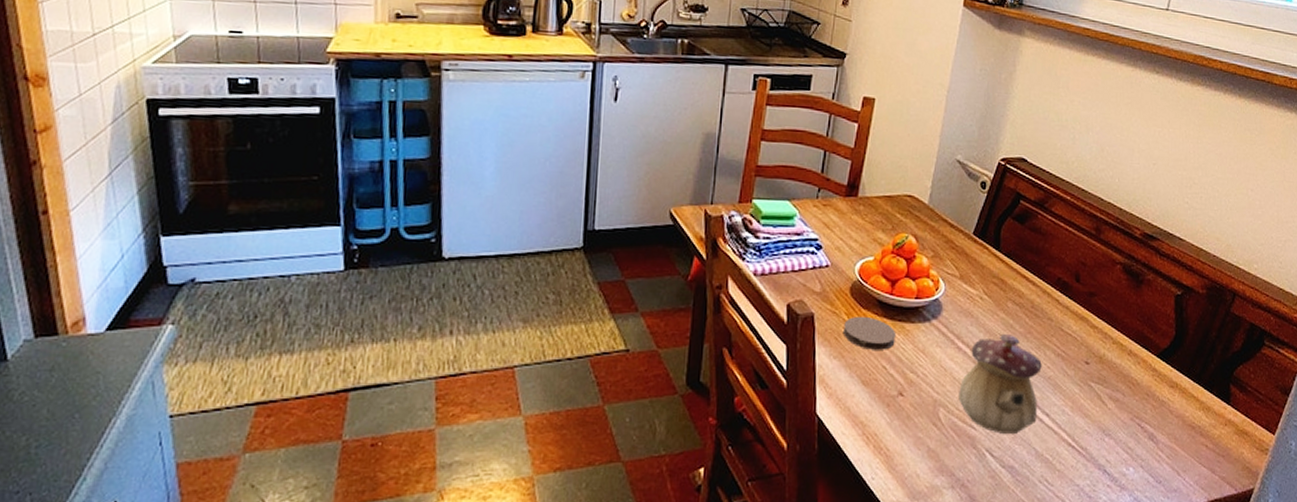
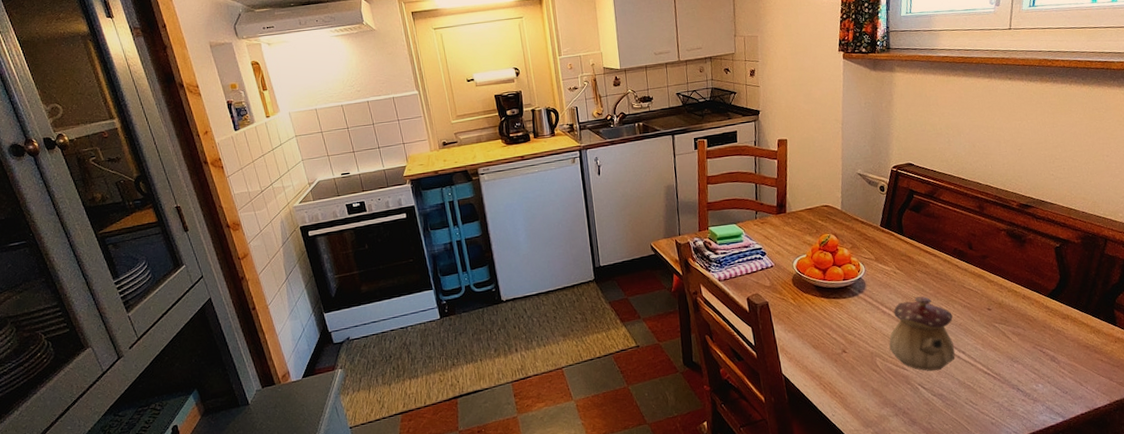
coaster: present [842,316,897,350] -> none [792,298,834,323]

